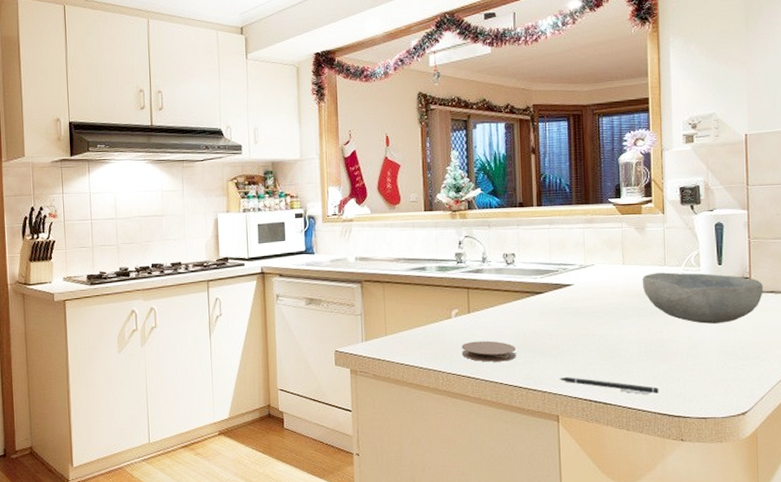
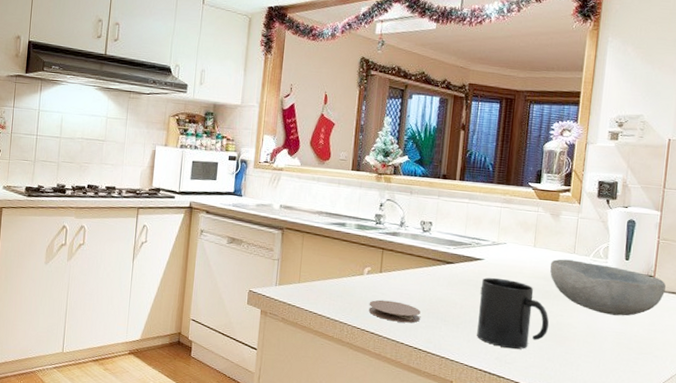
pen: present [559,377,659,395] -> none [458,346,552,374]
mug: none [574,301,650,374] -> present [477,277,550,350]

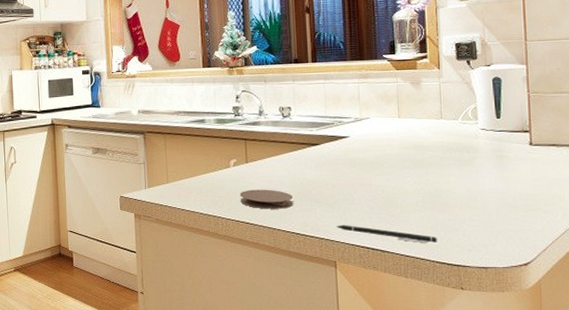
pen: none [458,346,552,374] -> present [336,225,437,244]
mug: present [477,277,550,350] -> none [350,153,427,222]
bowl: present [549,259,666,316] -> none [418,125,544,176]

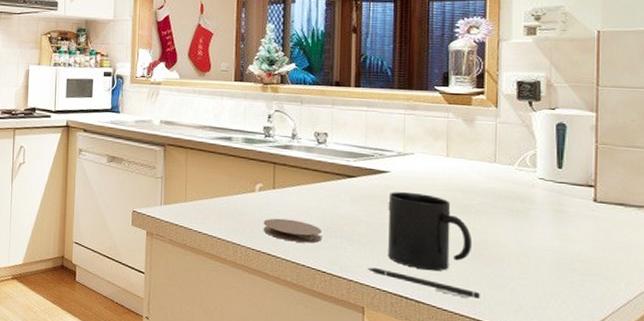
mug: none [350,153,427,222] -> present [388,191,473,271]

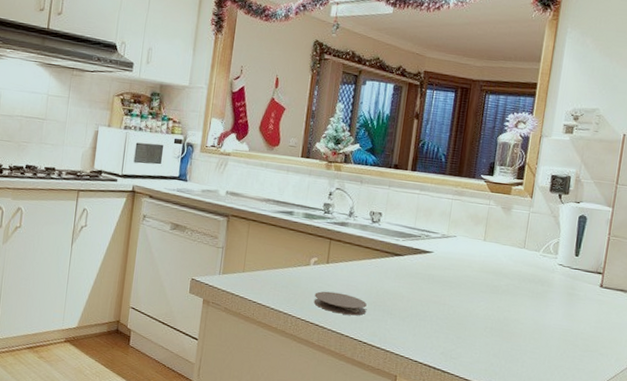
pen: present [367,267,480,299] -> none [403,340,497,370]
mug: present [388,191,473,271] -> none [423,271,497,345]

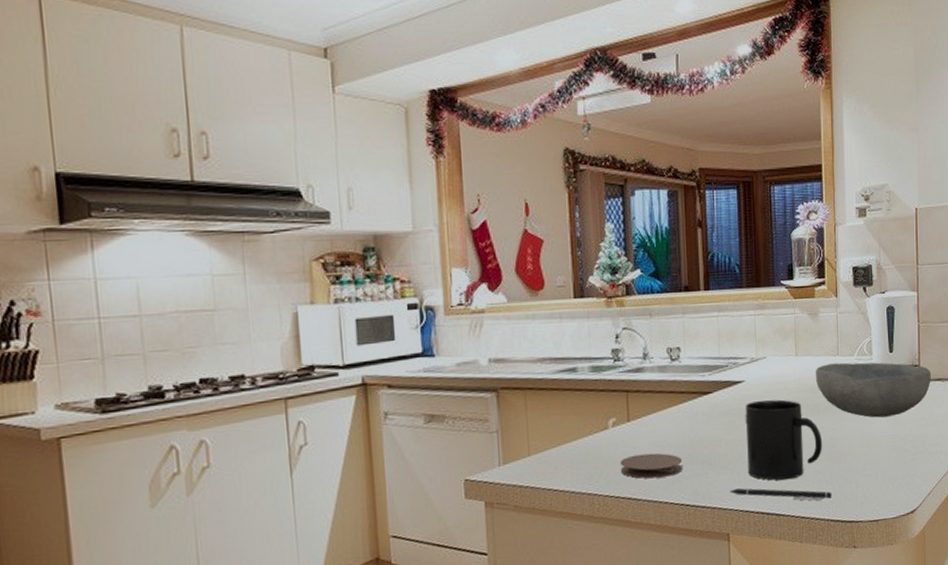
pen: none [403,340,497,370] -> present [729,488,832,501]
mug: none [423,271,497,345] -> present [745,399,823,481]
bowl: none [499,253,614,313] -> present [815,362,931,418]

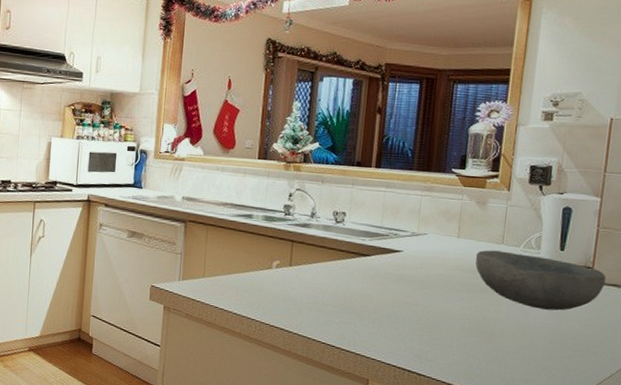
coaster: present [620,453,682,479] -> none [277,294,334,319]
pen: present [729,488,832,501] -> none [374,342,477,372]
mug: present [745,399,823,481] -> none [395,270,475,346]

